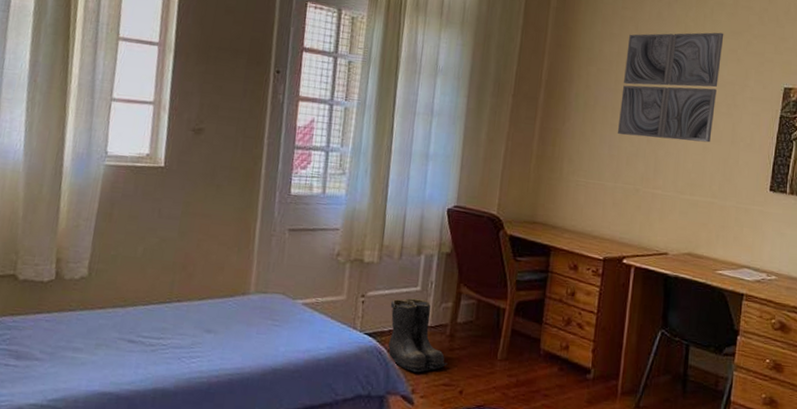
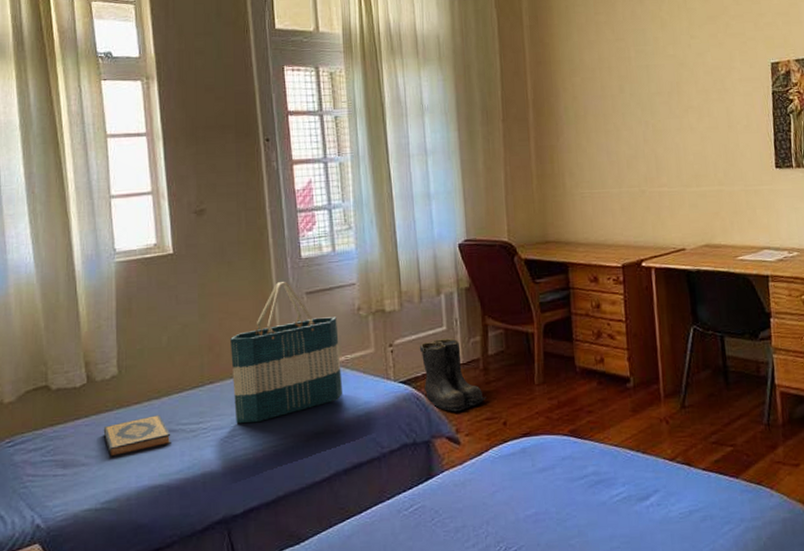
hardback book: none [62,323,130,357] -> present [103,415,171,457]
tote bag: none [196,214,315,349] -> present [230,282,343,424]
wall art: present [618,32,724,143] -> none [607,20,707,140]

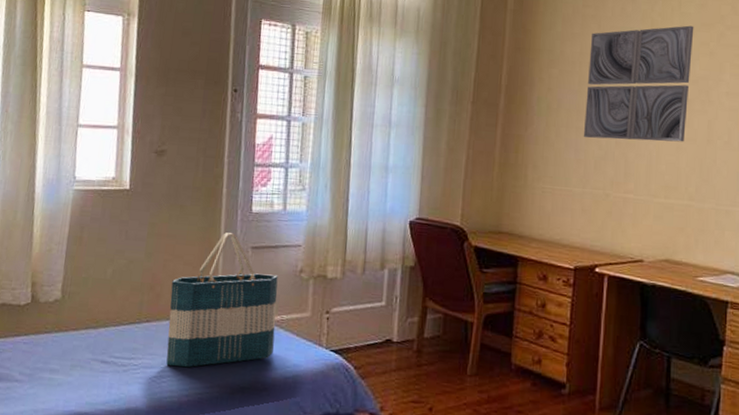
hardback book: present [103,415,171,457] -> none [39,344,103,378]
boots: present [419,338,487,412] -> none [354,313,416,390]
wall art: none [607,20,707,140] -> present [584,25,694,142]

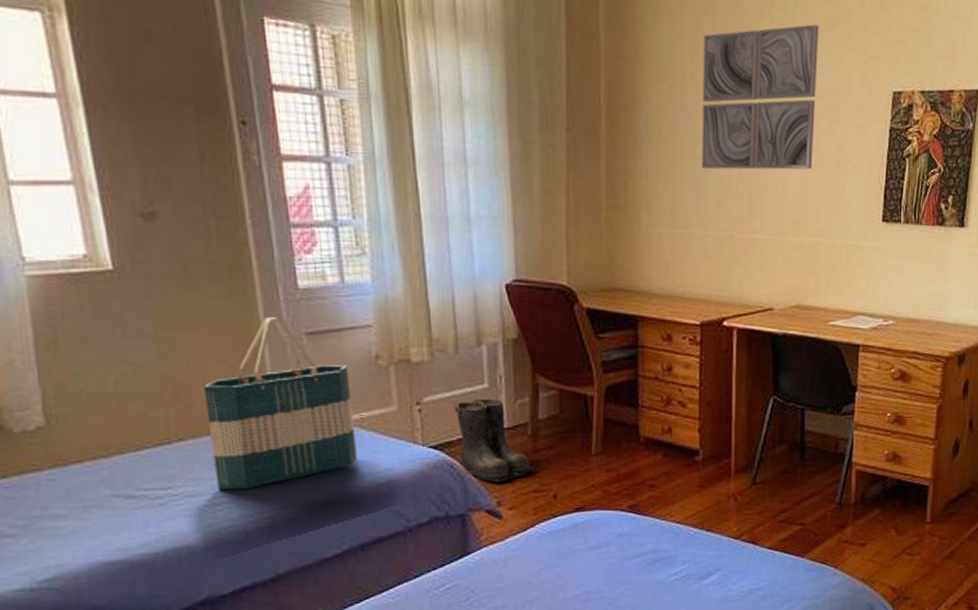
boots: none [354,313,416,390] -> present [454,398,535,483]

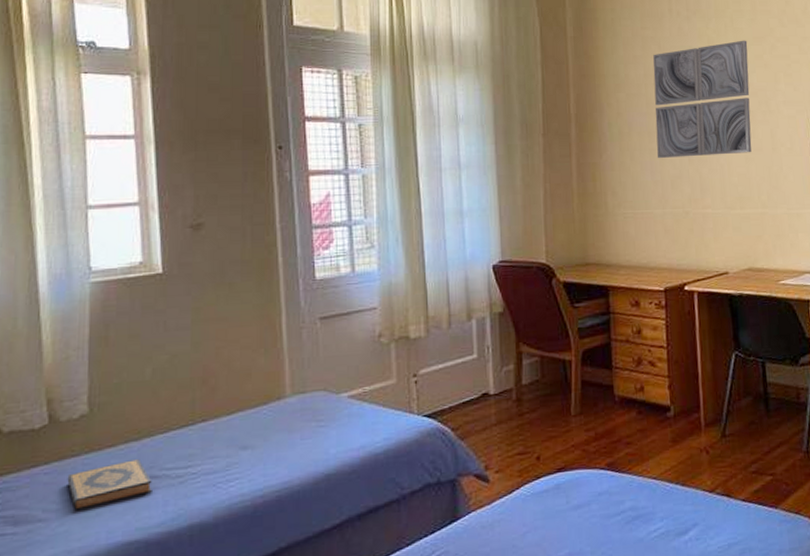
hardback book: none [31,477,130,527] -> present [67,459,152,510]
tote bag: present [204,317,358,490] -> none [228,305,360,466]
boots: present [454,398,535,483] -> none [446,367,519,447]

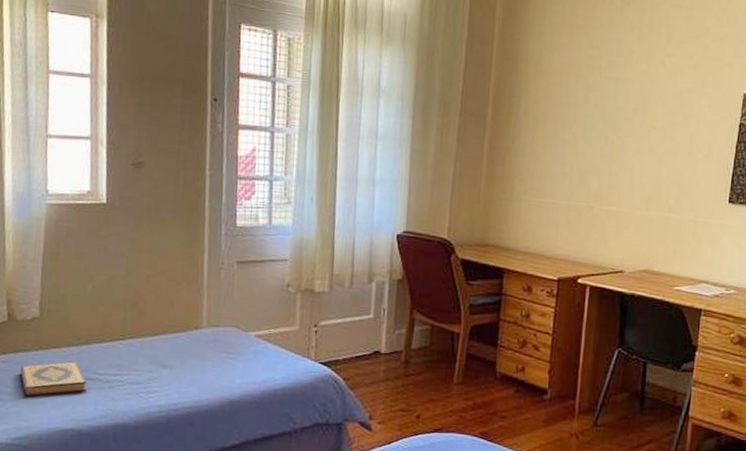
wall art: present [653,40,752,159] -> none [570,37,680,155]

